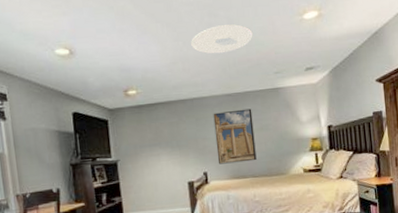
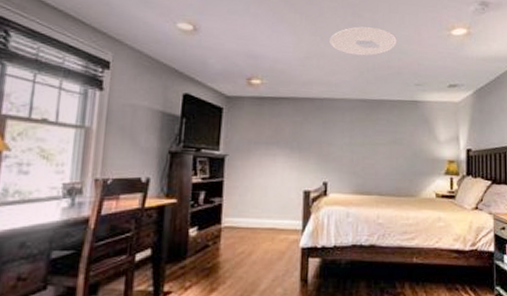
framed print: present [213,108,257,165] -> none [341,117,386,177]

